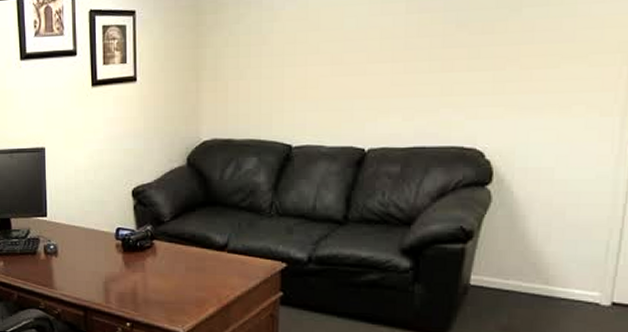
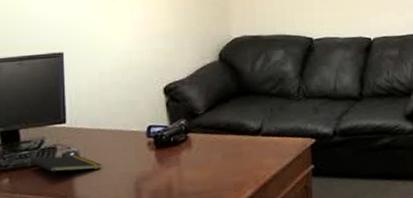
notepad: none [18,245,76,269] -> present [29,155,102,181]

